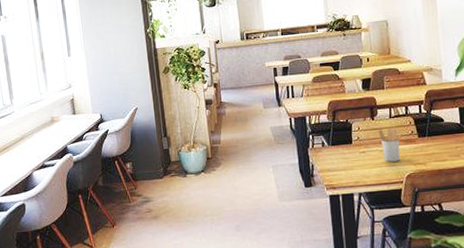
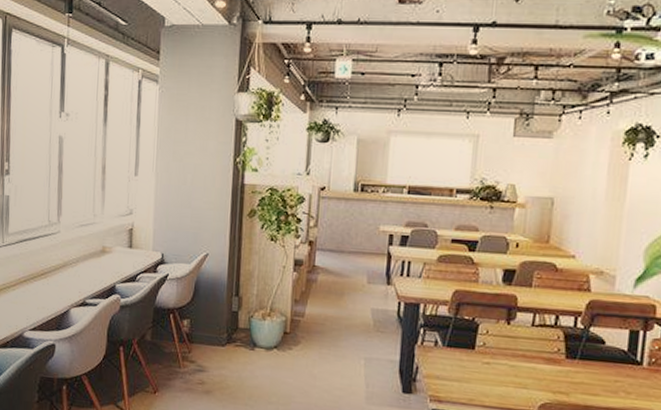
utensil holder: present [378,128,402,162] -> none [512,338,545,384]

